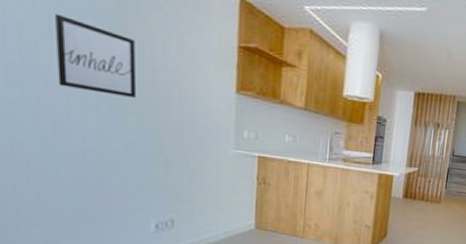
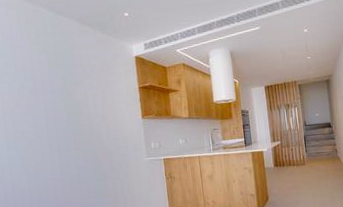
wall art: present [55,13,137,98] -> none [30,97,81,141]

